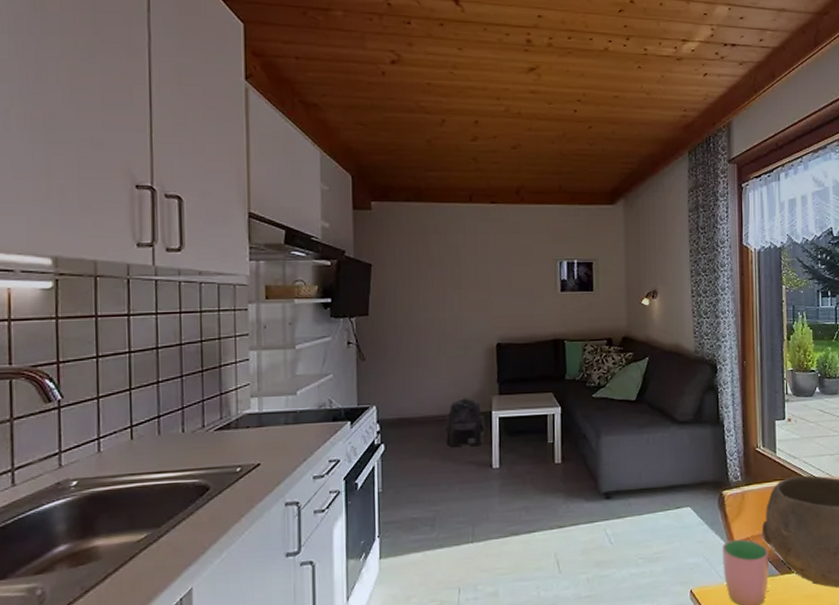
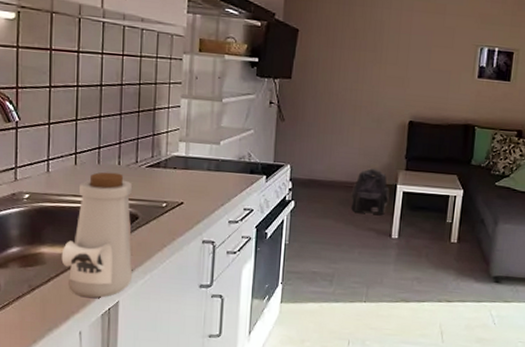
bottle: none [120,441,207,591] -> present [61,172,133,299]

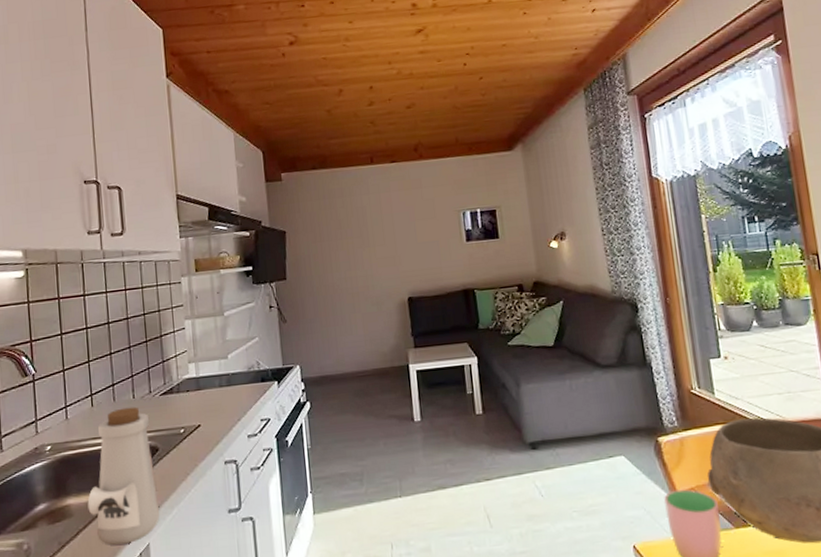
backpack: present [351,168,390,215] -> none [364,352,404,402]

